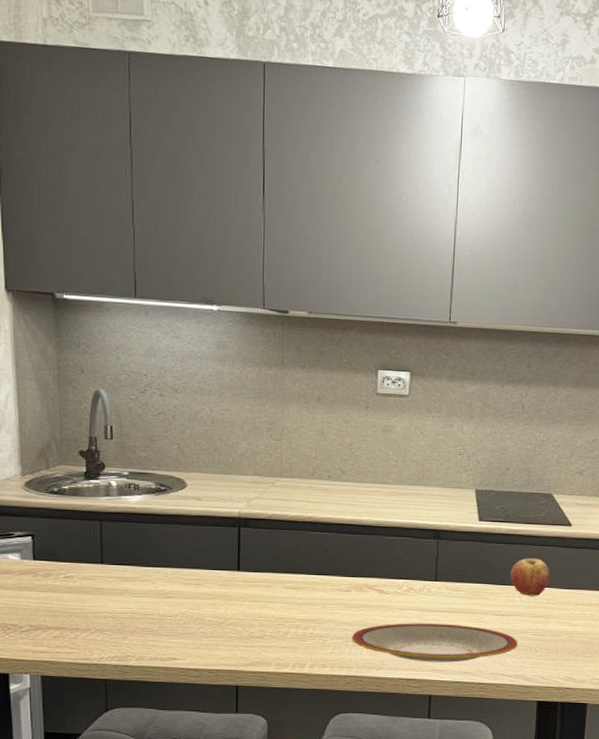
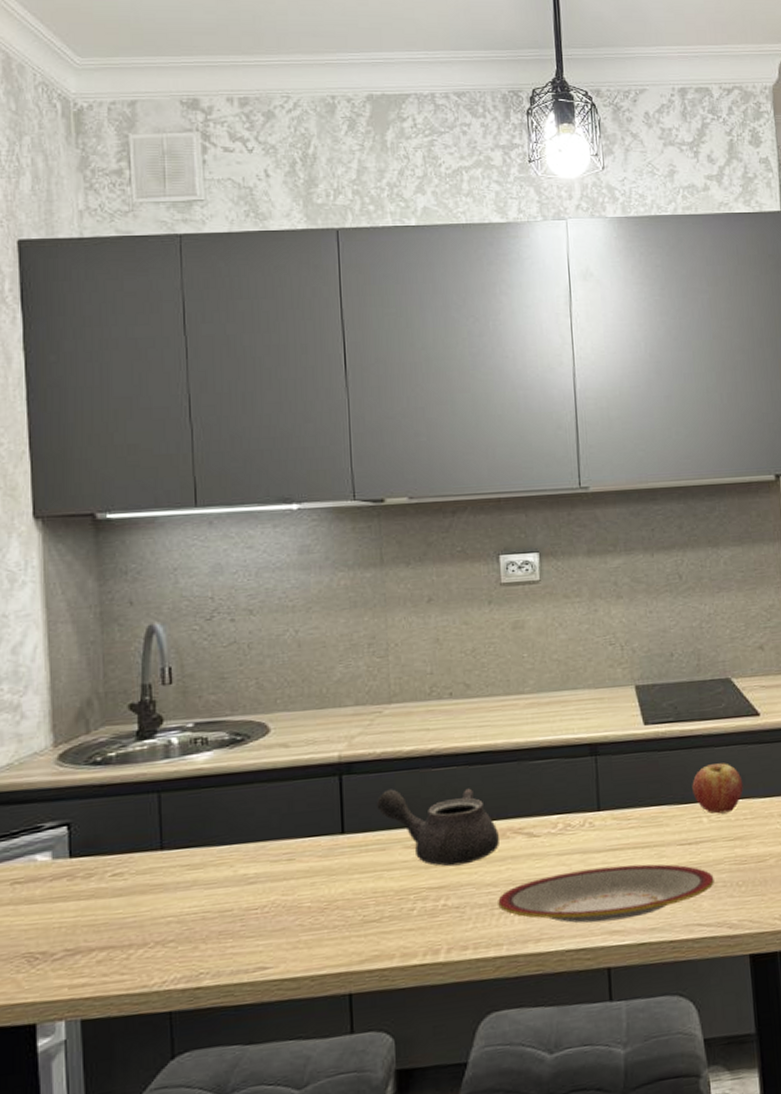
teapot: none [266,543,357,607] -> present [377,788,499,867]

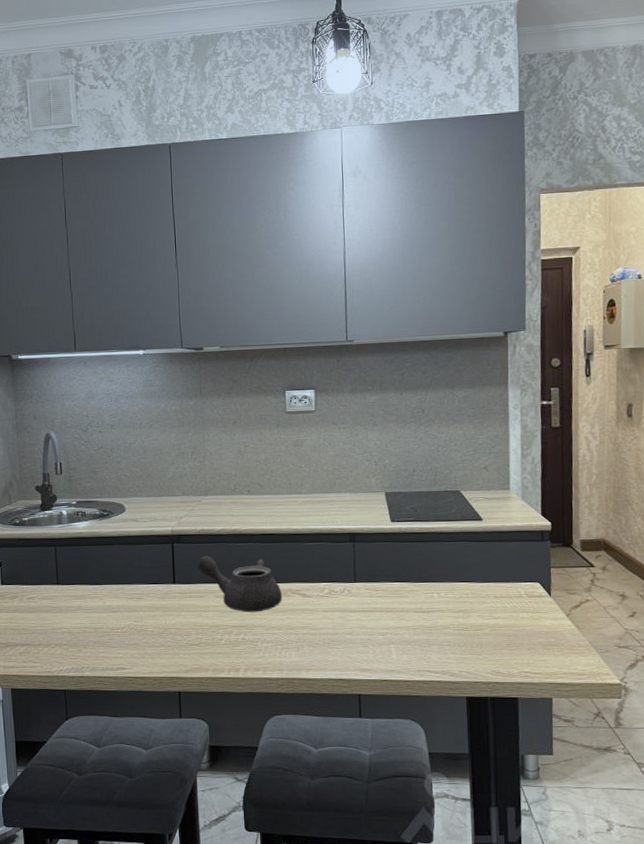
plate: present [498,864,714,923] -> none [280,623,441,662]
fruit: present [692,763,743,814] -> none [426,554,467,592]

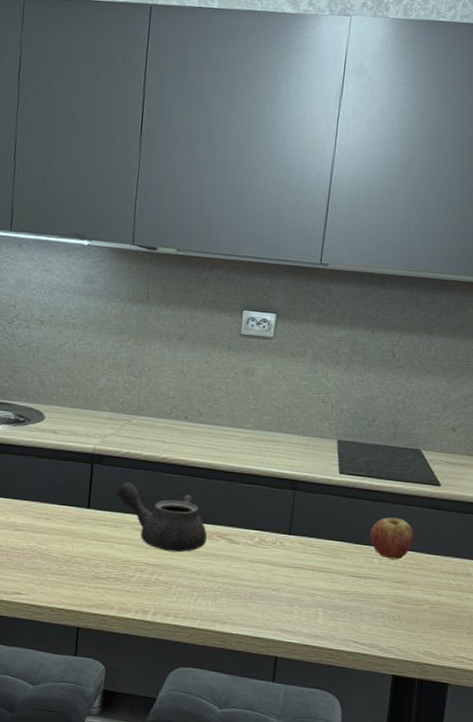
fruit: none [426,554,467,592] -> present [370,517,415,560]

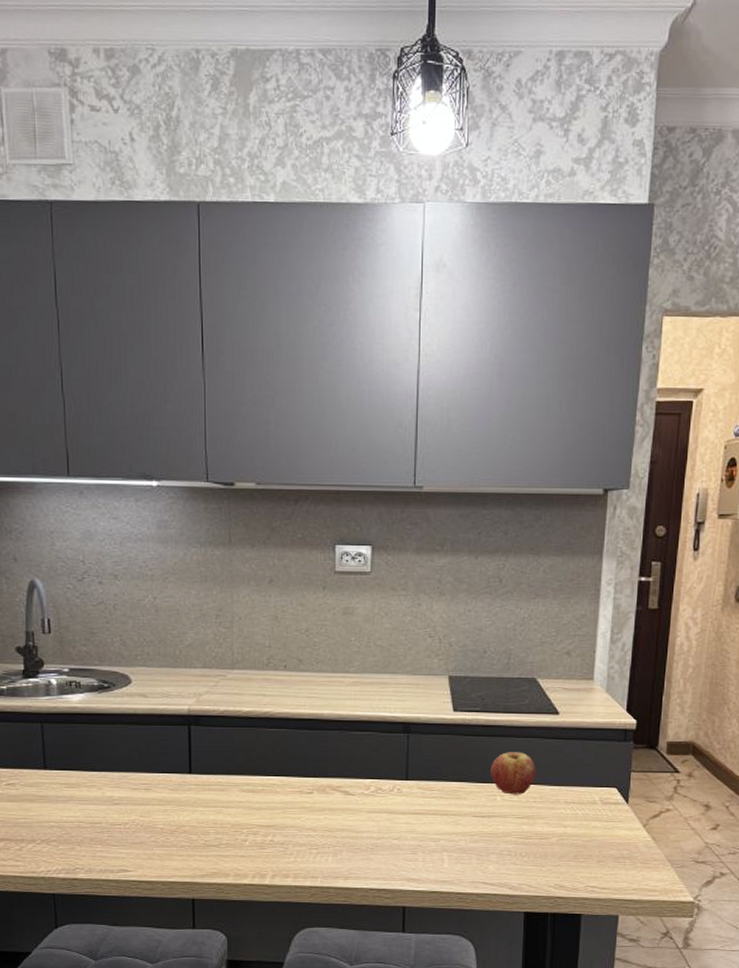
teapot: present [117,482,207,553] -> none [219,742,320,811]

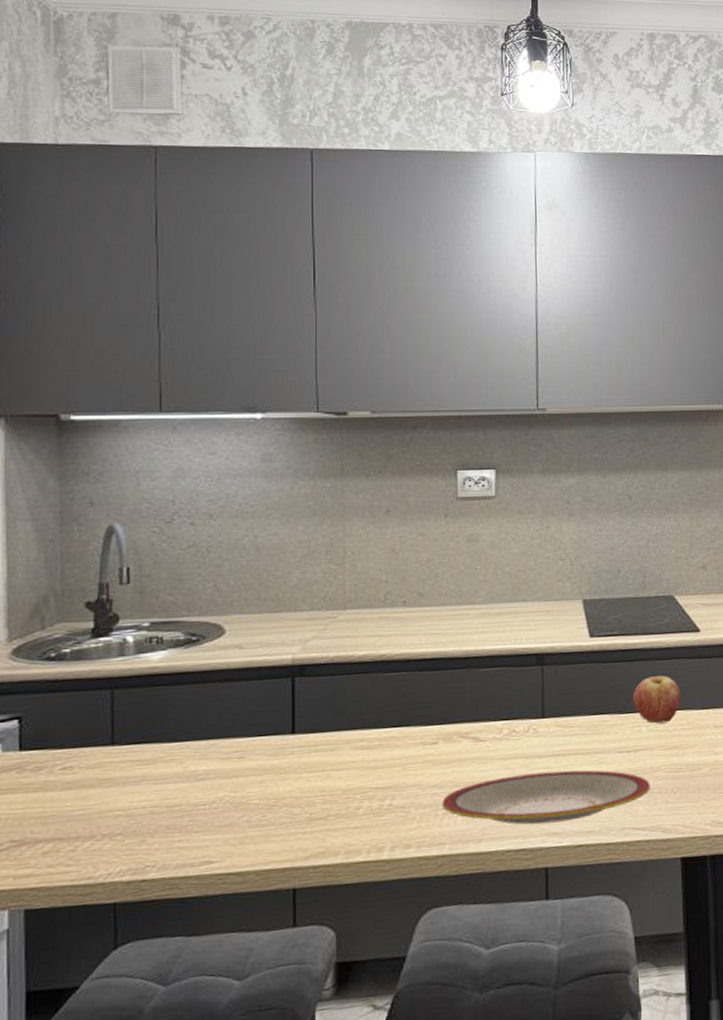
plate: none [316,827,501,870] -> present [442,770,650,825]

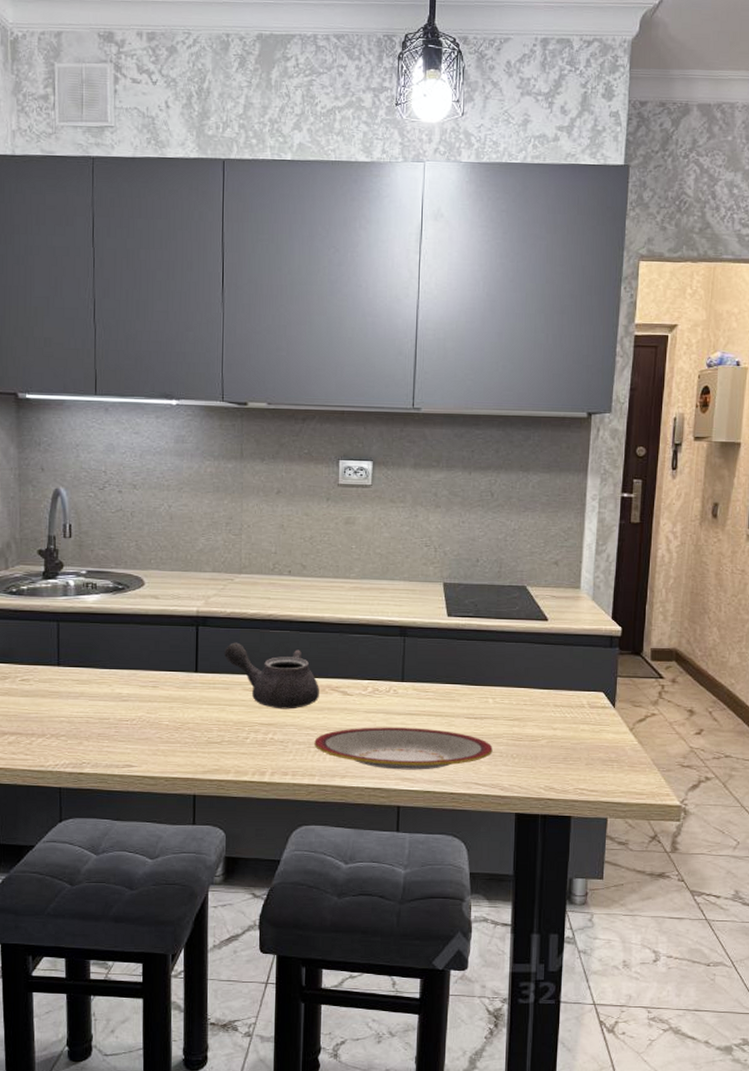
teapot: none [328,692,446,768] -> present [224,642,319,710]
fruit: present [633,675,682,724] -> none [483,656,527,698]

